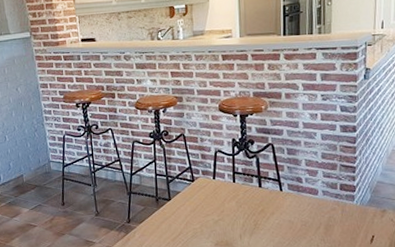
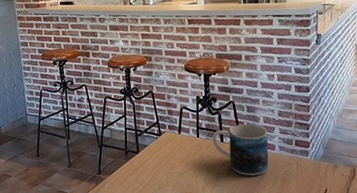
mug: none [250,168,311,223] -> present [212,124,269,176]

